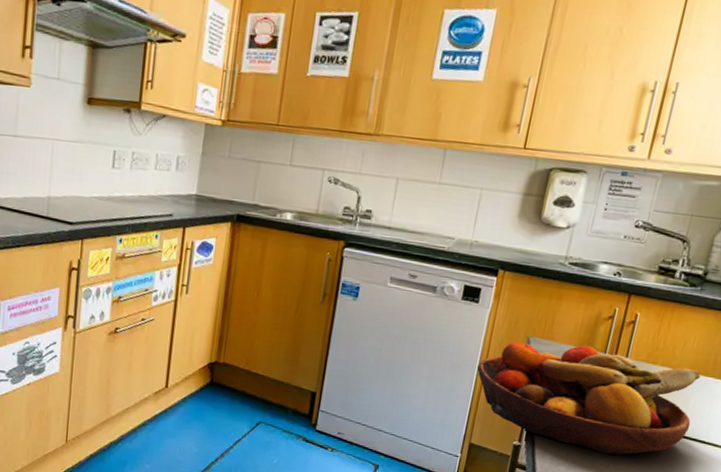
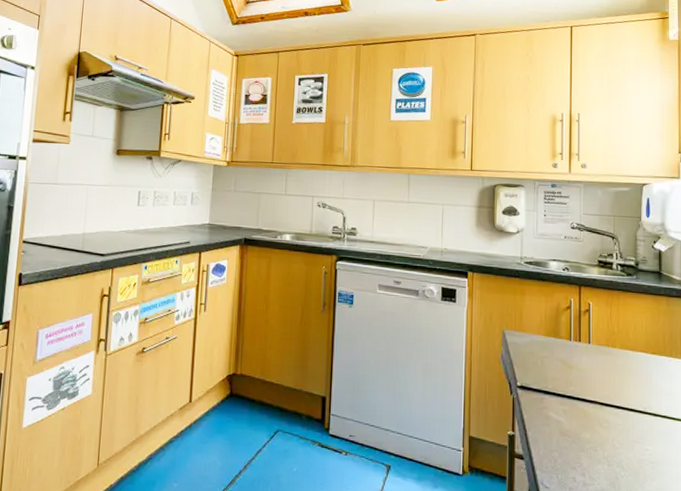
fruit bowl: present [477,342,701,455] -> none [464,334,658,438]

